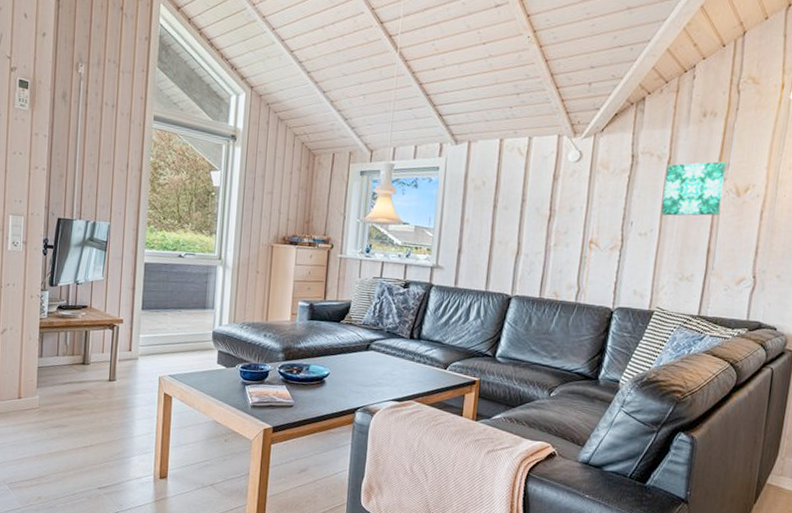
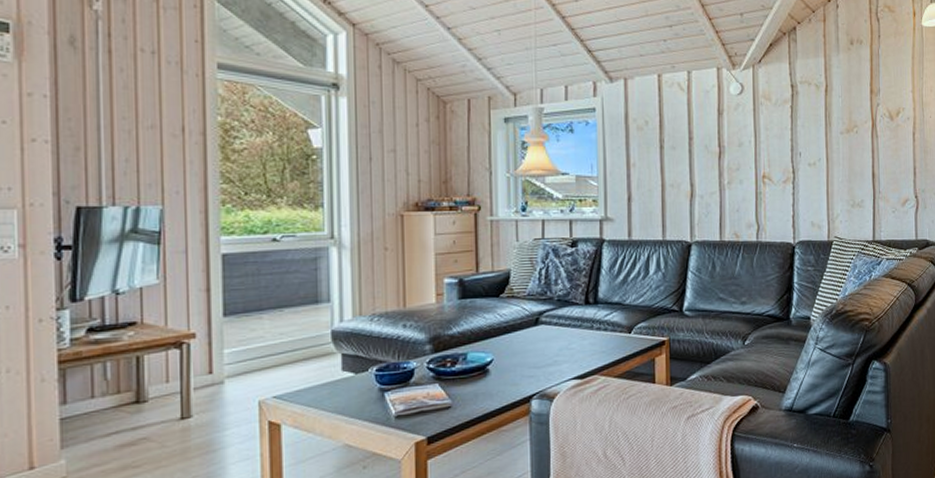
wall art: present [661,161,727,216] -> none [825,87,878,144]

